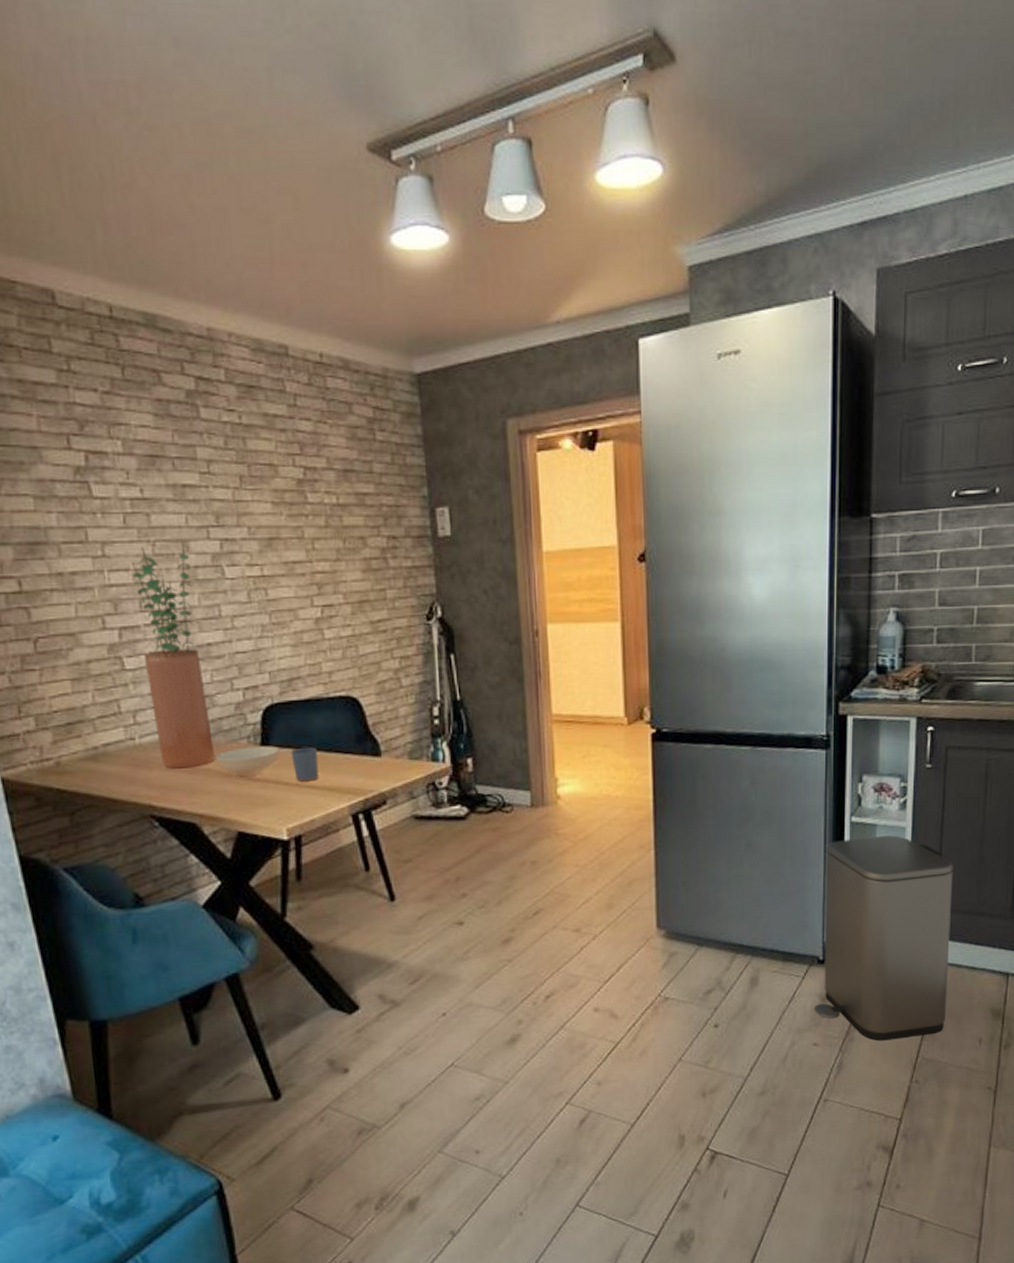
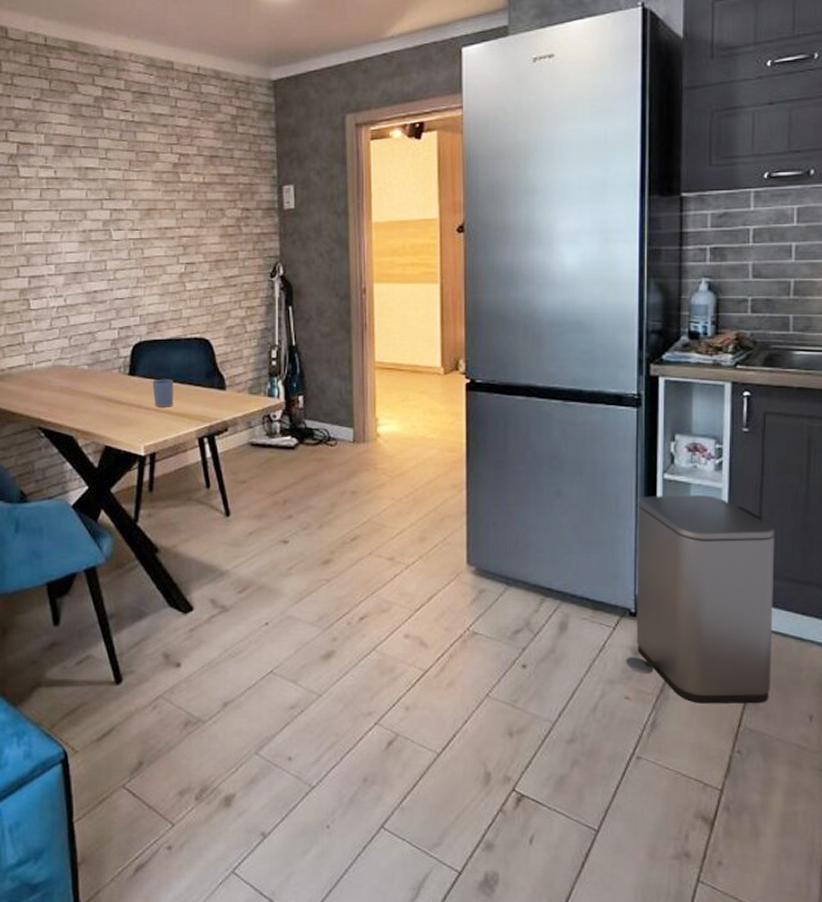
vase: present [131,542,214,769] -> none [42,211,92,390]
bowl: present [216,746,280,777] -> none [93,376,144,401]

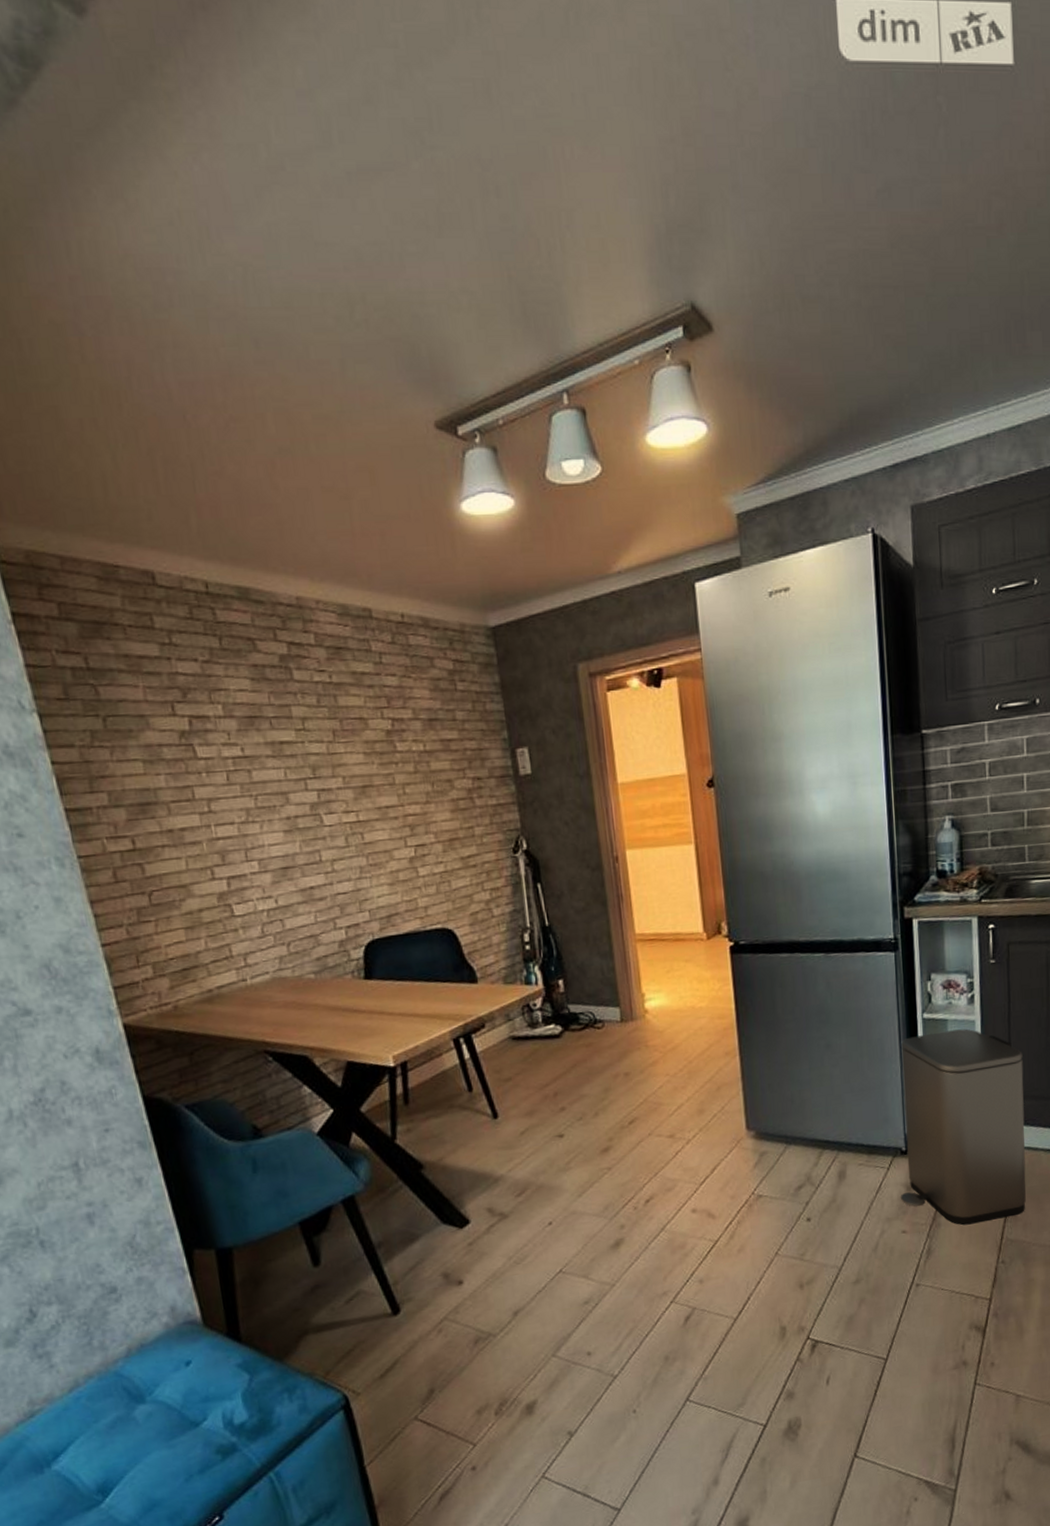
mug: present [152,378,173,407] -> none [393,977,420,1011]

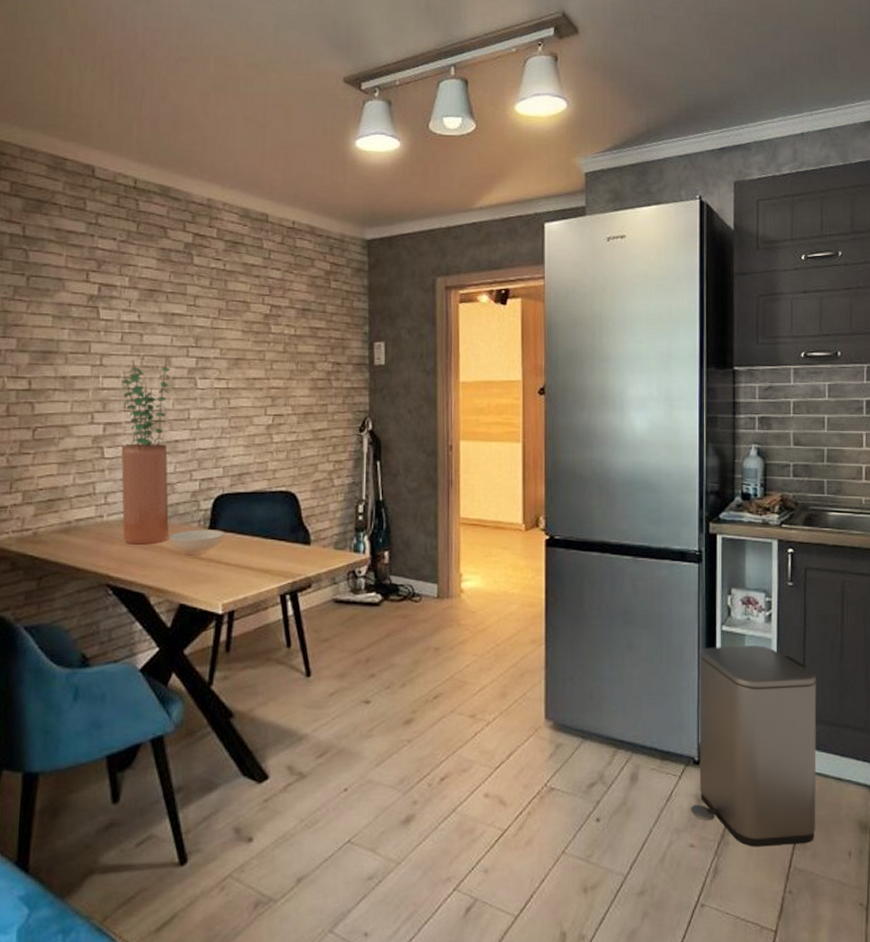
vase: none [235,794,322,1006] -> present [121,358,170,545]
bowl: none [323,979,383,1010] -> present [169,529,225,556]

